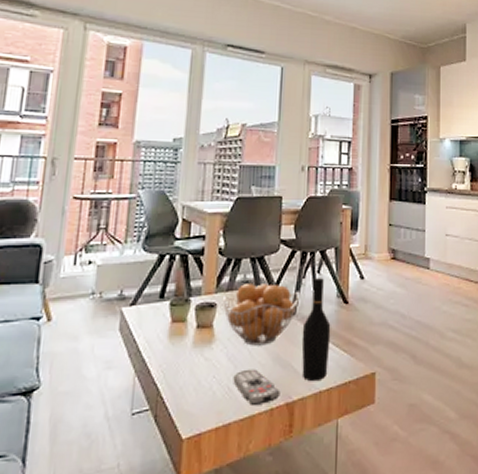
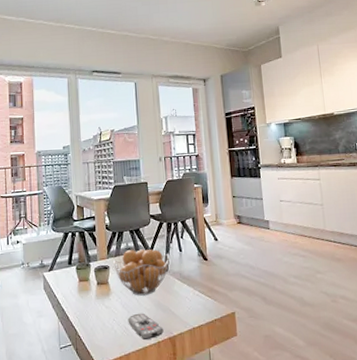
wine bottle: present [301,278,331,382] -> none [174,242,198,321]

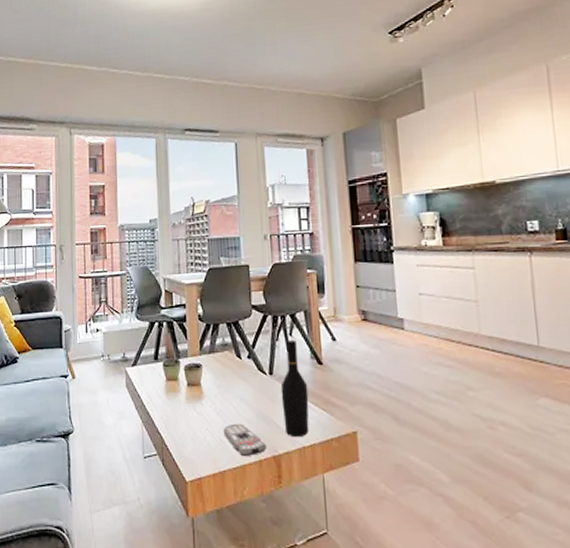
fruit basket: present [113,249,170,296] -> none [207,346,276,403]
wine bottle: none [174,242,198,321] -> present [280,340,309,438]

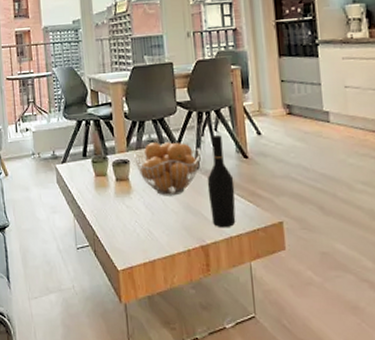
fruit basket: none [207,346,276,403] -> present [134,142,202,196]
remote control: present [223,423,267,456] -> none [152,215,195,246]

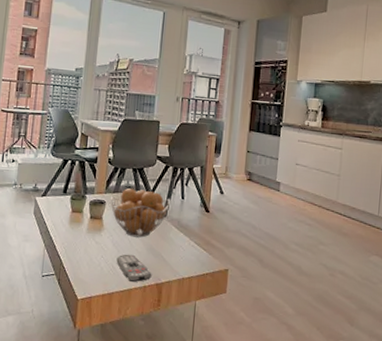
remote control: none [152,215,195,246] -> present [116,254,152,282]
wine bottle: present [207,135,236,228] -> none [169,189,194,270]

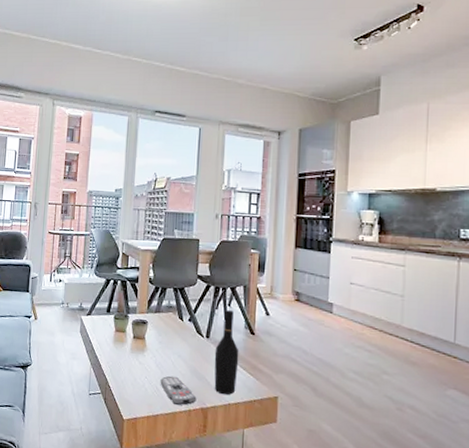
fruit basket: present [110,188,171,238] -> none [153,308,214,360]
wine bottle: none [169,189,194,270] -> present [214,310,239,396]

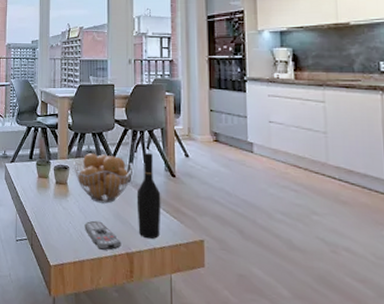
fruit basket: none [153,308,214,360] -> present [74,153,134,204]

